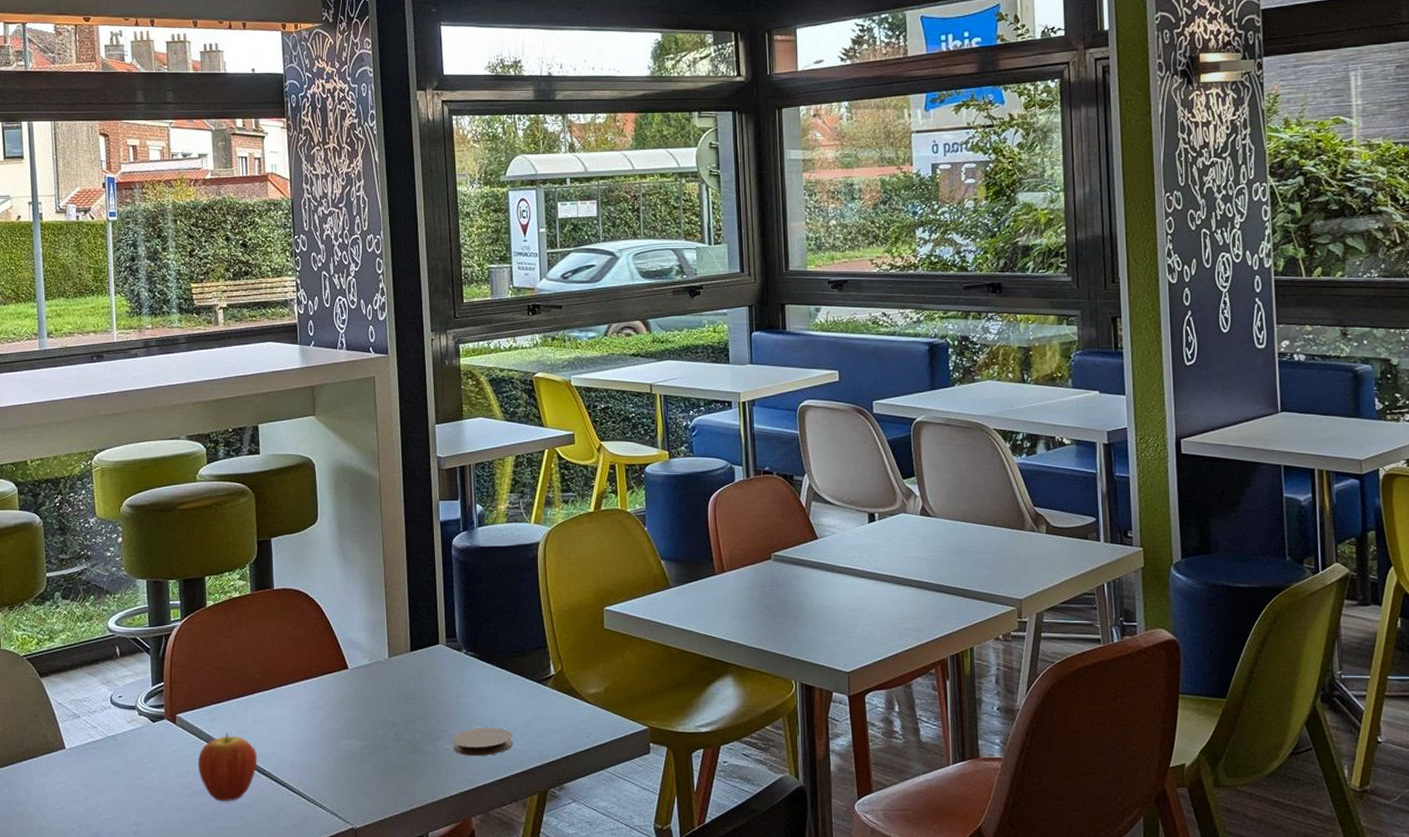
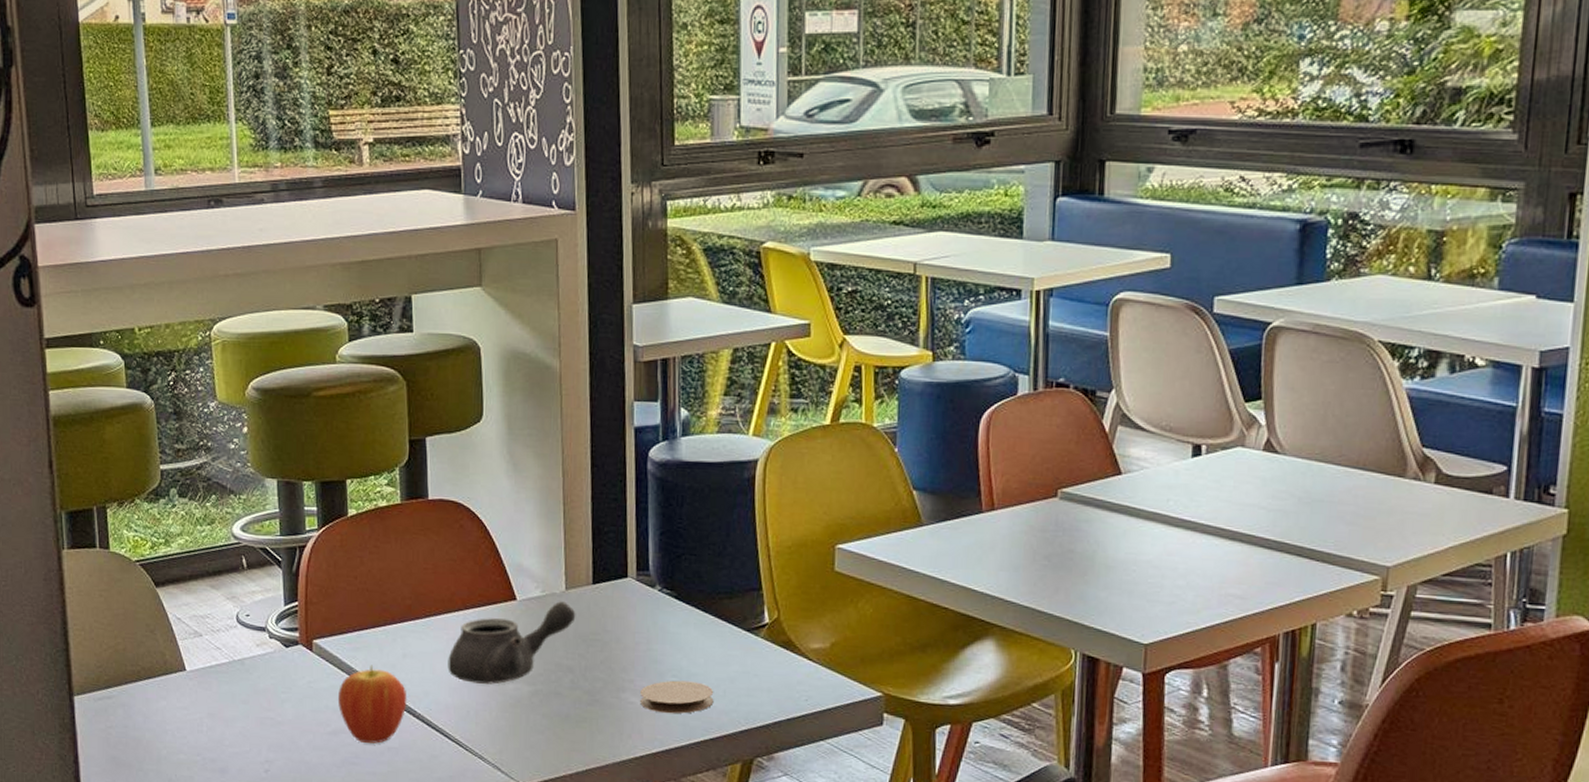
teapot: none [291,667,398,742] -> present [448,601,576,684]

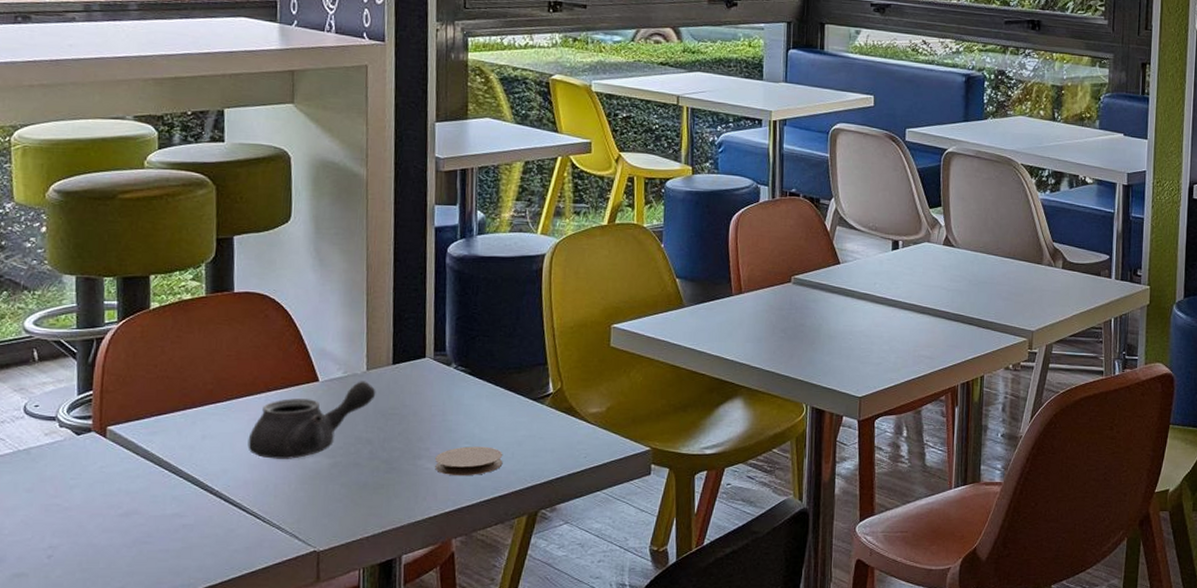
fruit: present [338,665,407,744] -> none [132,447,205,522]

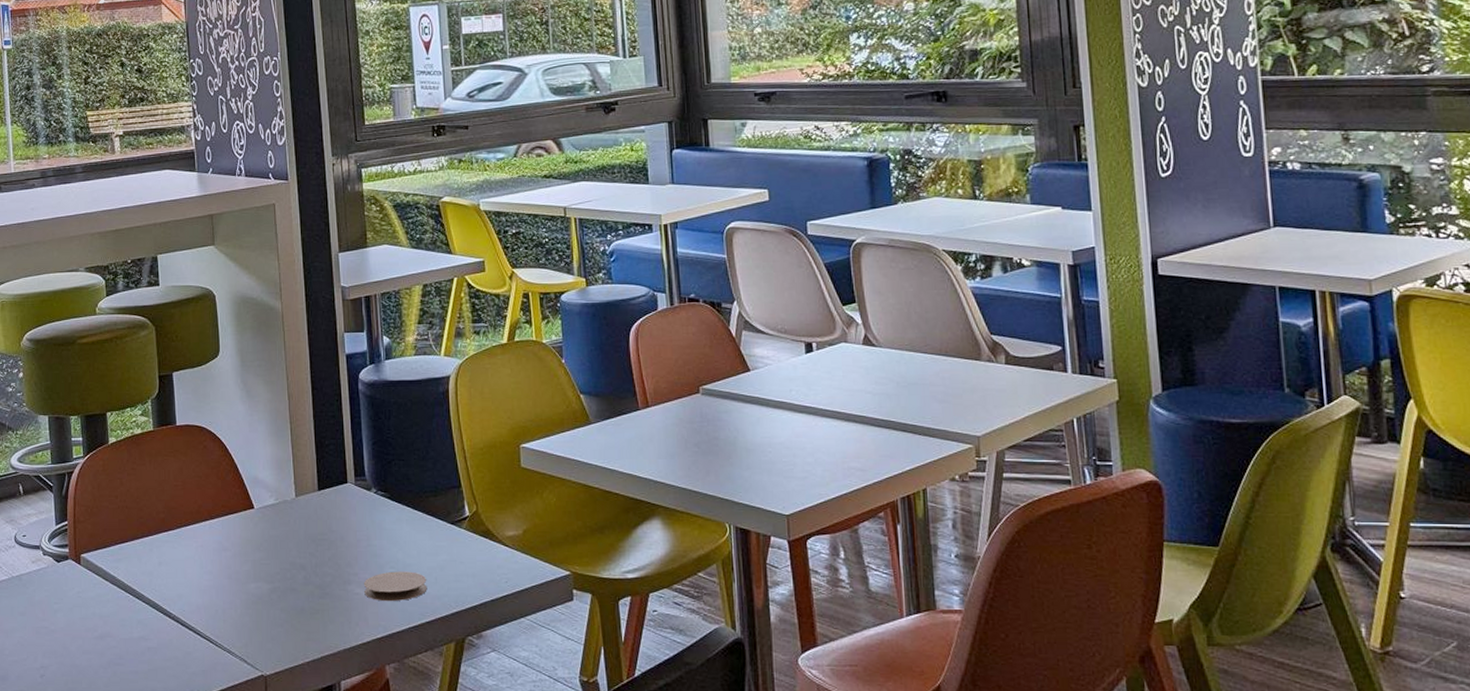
teapot: present [248,381,376,459] -> none [197,507,306,585]

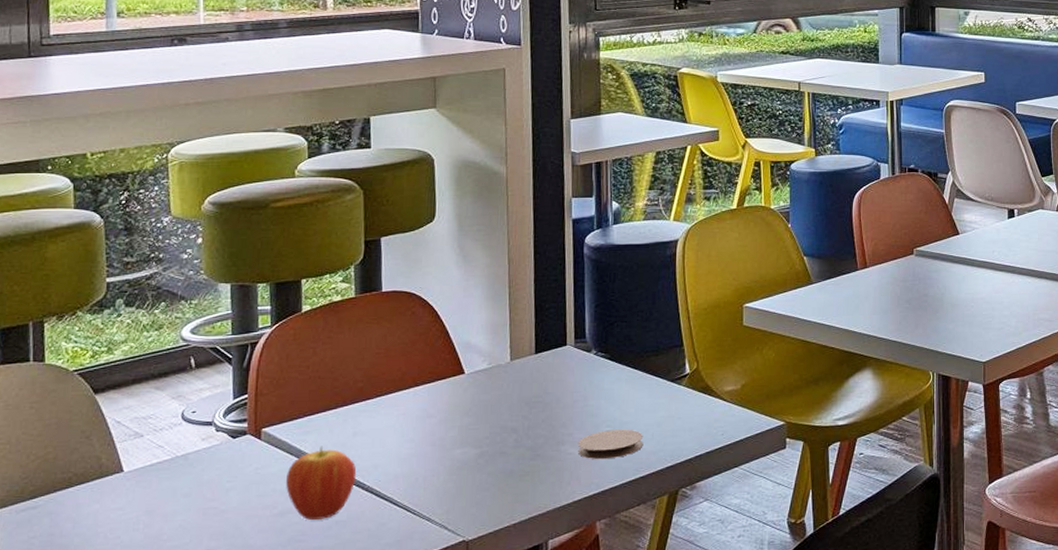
fruit: none [104,573,164,645] -> present [286,446,357,520]

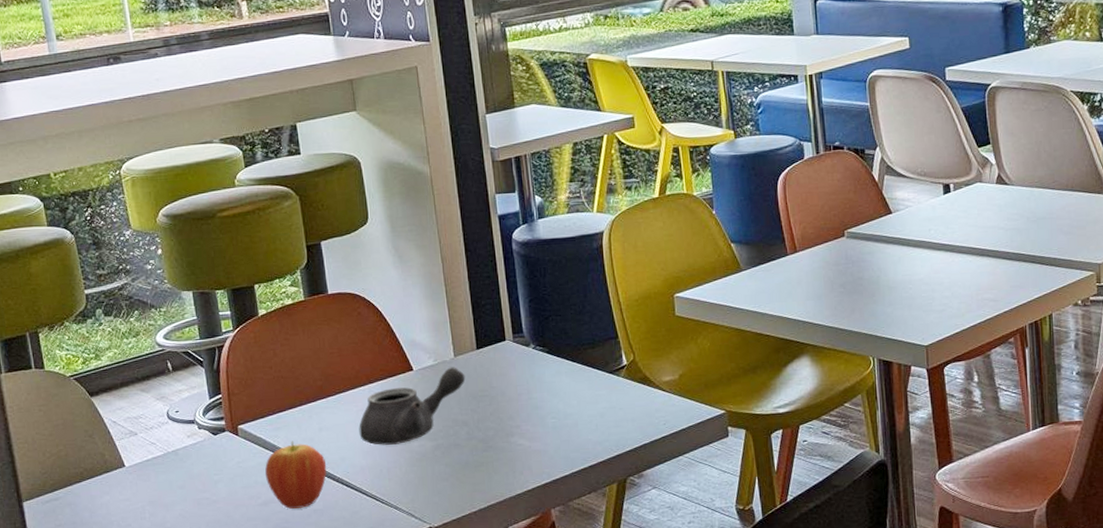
teapot: none [397,371,520,452] -> present [359,367,466,445]
coaster: present [578,429,644,460] -> none [527,420,589,450]

